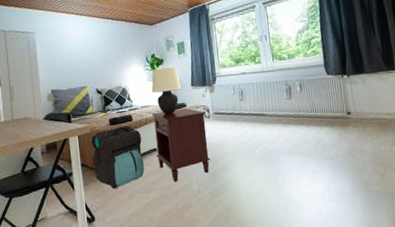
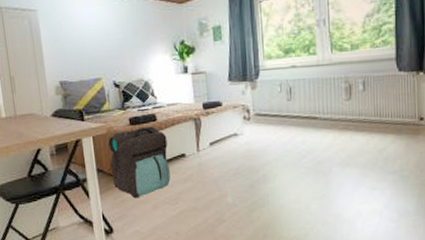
table lamp: present [151,67,182,115] -> none [179,57,217,115]
nightstand: present [151,108,210,182] -> none [179,107,249,193]

